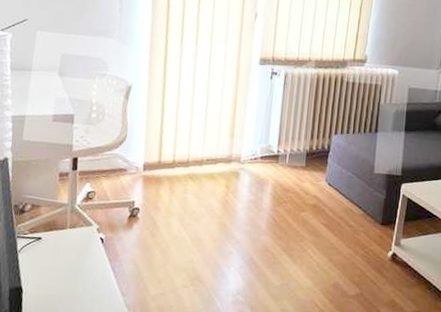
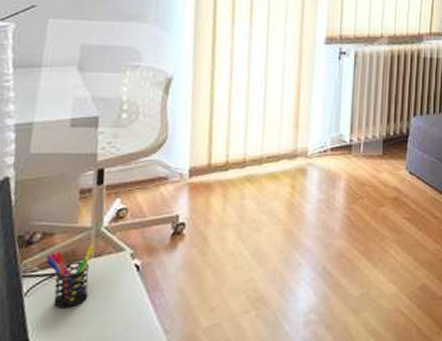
pen holder: none [34,217,70,266] -> present [45,244,94,308]

